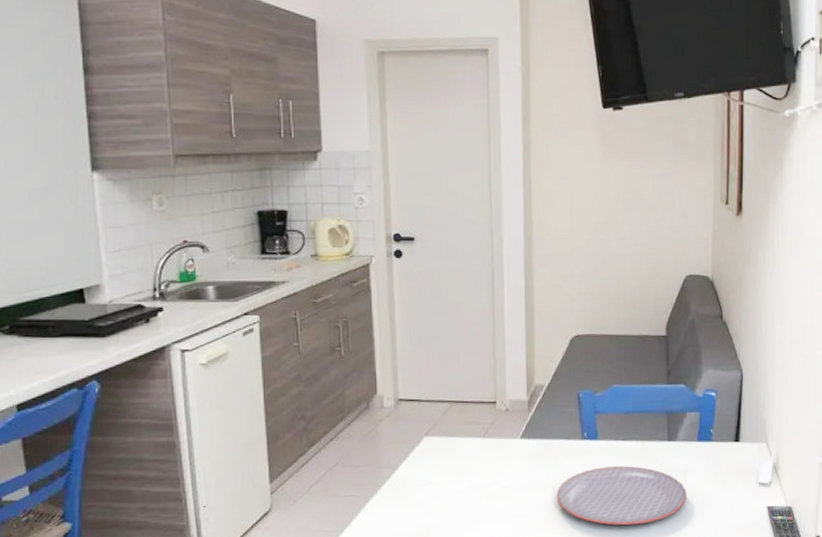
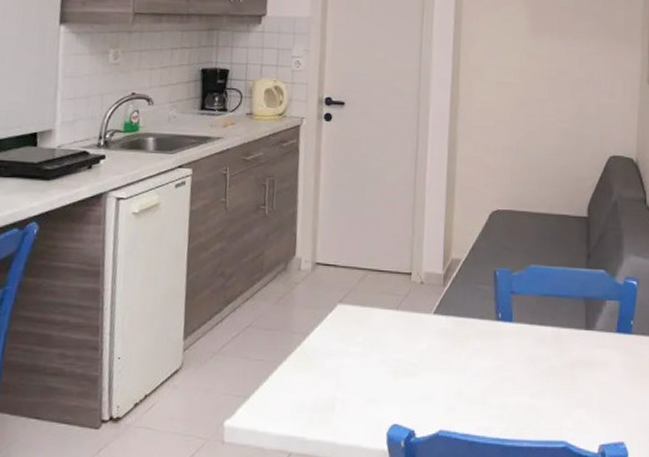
plate: present [556,465,688,526] -> none [466,352,604,419]

